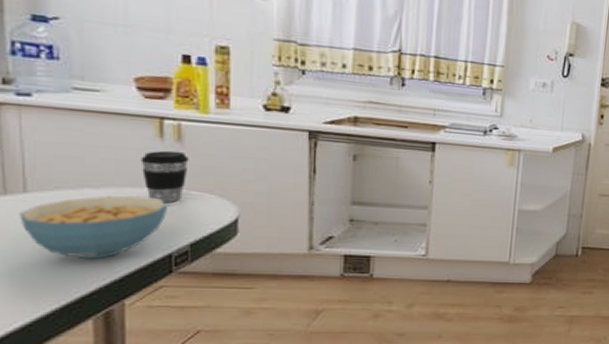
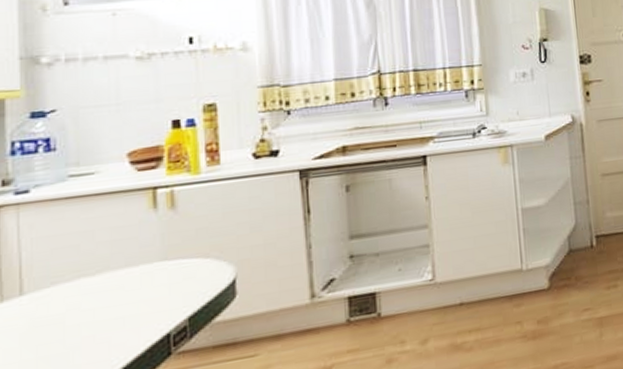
cereal bowl: present [19,195,168,260] -> none [15,273,165,359]
coffee cup: present [140,150,189,203] -> none [135,218,183,278]

